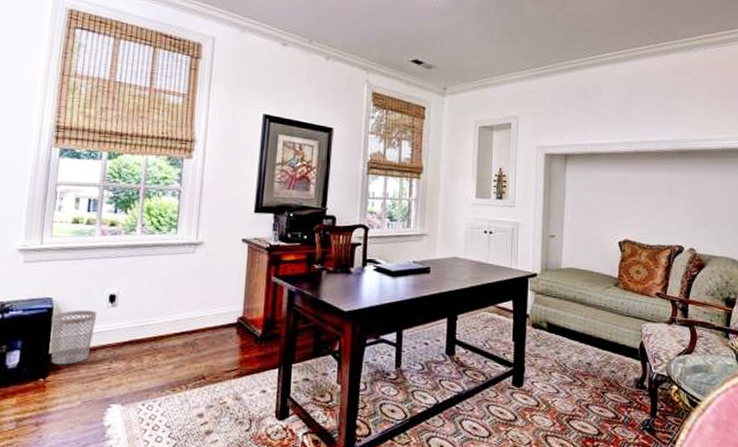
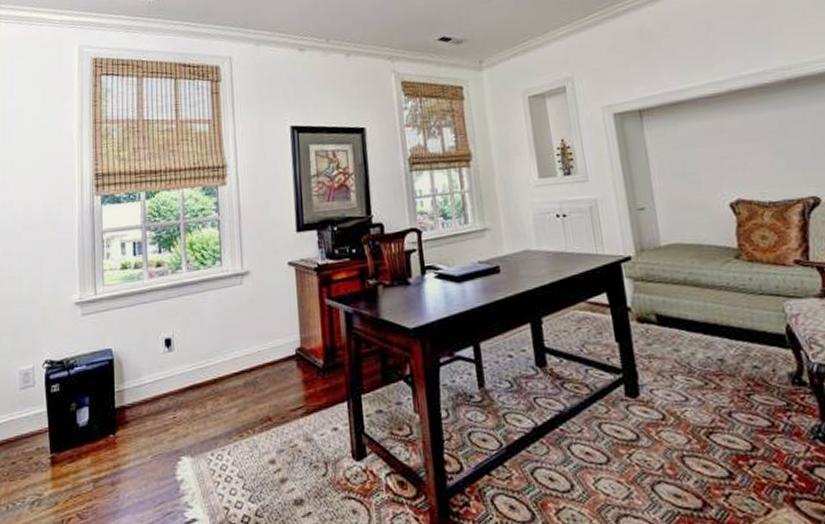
wastebasket: present [50,309,97,365] -> none [113,357,156,419]

